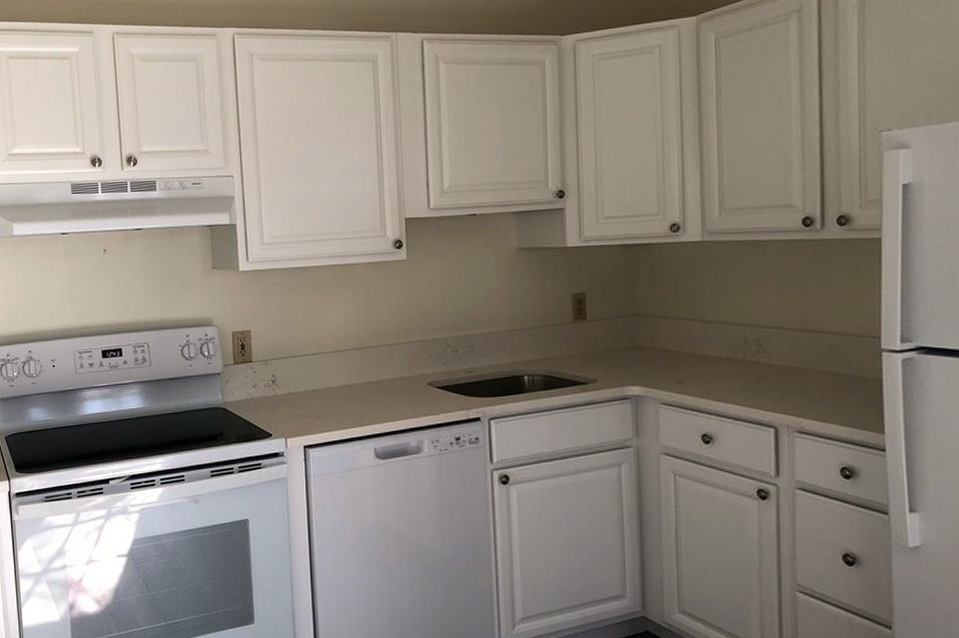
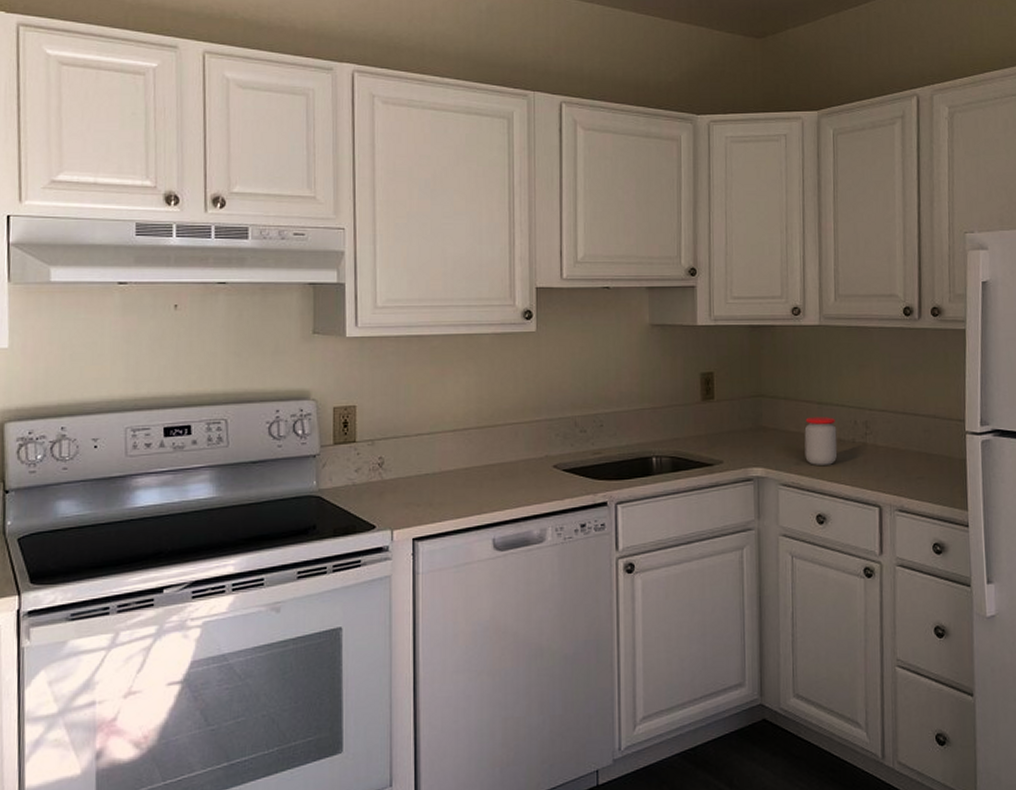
jar: none [686,335,725,384] -> present [804,417,838,465]

